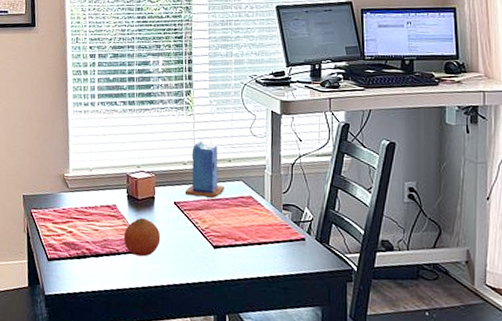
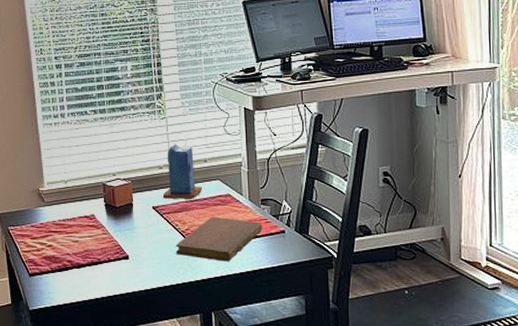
fruit: present [123,218,161,257] -> none [104,226,142,263]
notebook: none [194,217,283,265] -> present [175,217,263,262]

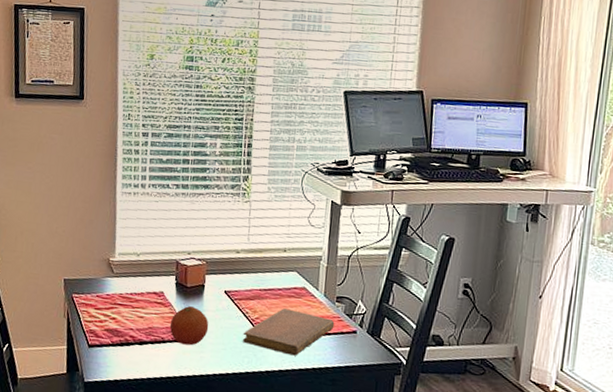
fruit: none [104,226,142,263] -> present [169,306,209,346]
candle: present [164,139,203,199] -> none [237,226,279,288]

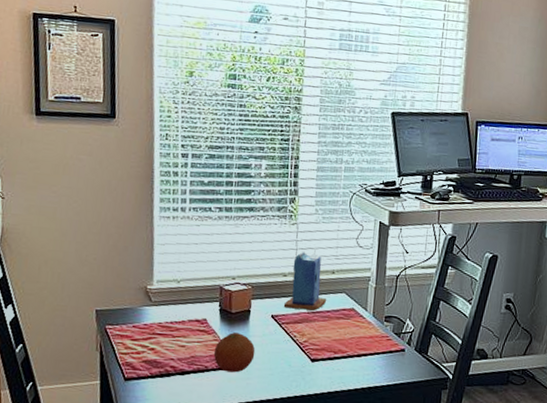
candle: none [237,226,279,288] -> present [284,248,327,311]
notebook: present [243,308,335,356] -> none [291,330,383,377]

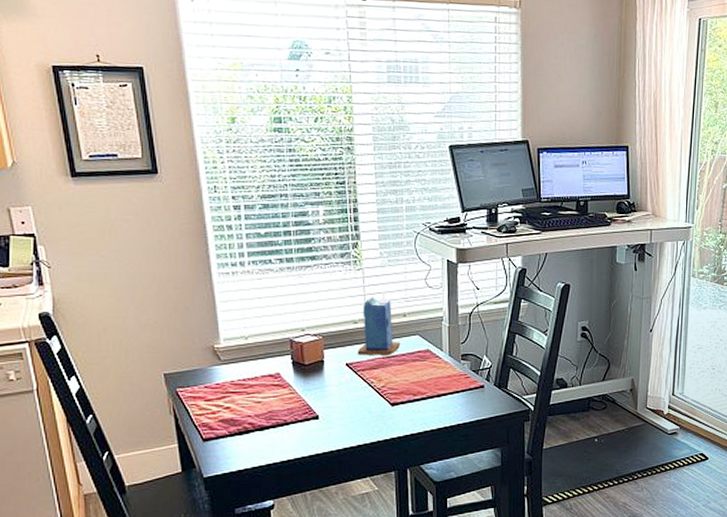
fruit: present [213,332,255,373] -> none [291,384,333,424]

